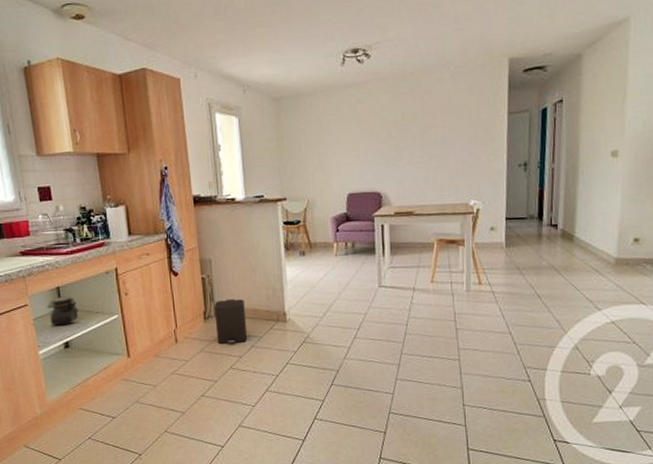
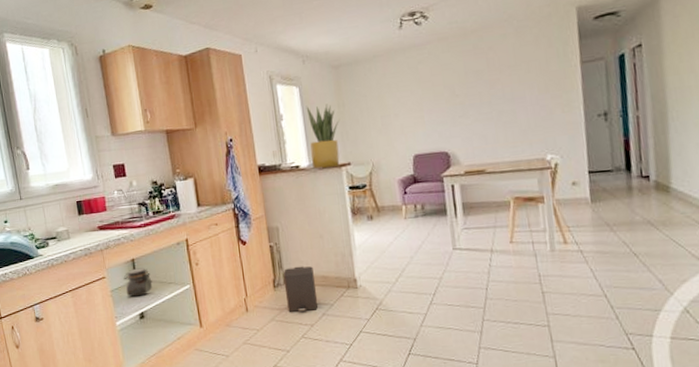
planter: none [245,137,278,203] -> present [306,104,340,169]

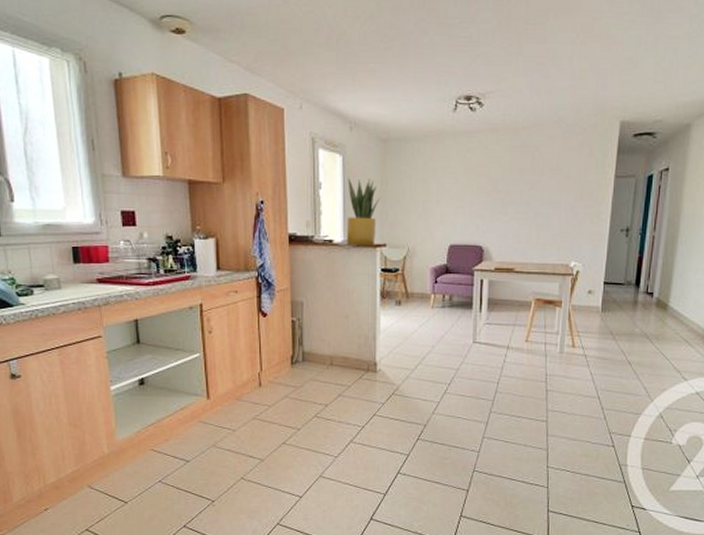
jar: present [123,267,153,297] -> none [123,330,157,361]
pedal bin: present [283,266,318,312] -> none [302,344,336,390]

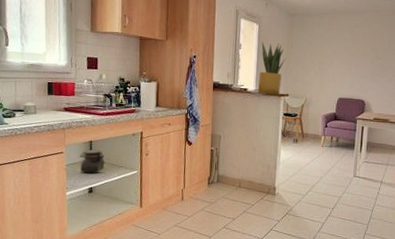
jar: none [123,330,157,361] -> present [79,149,105,174]

